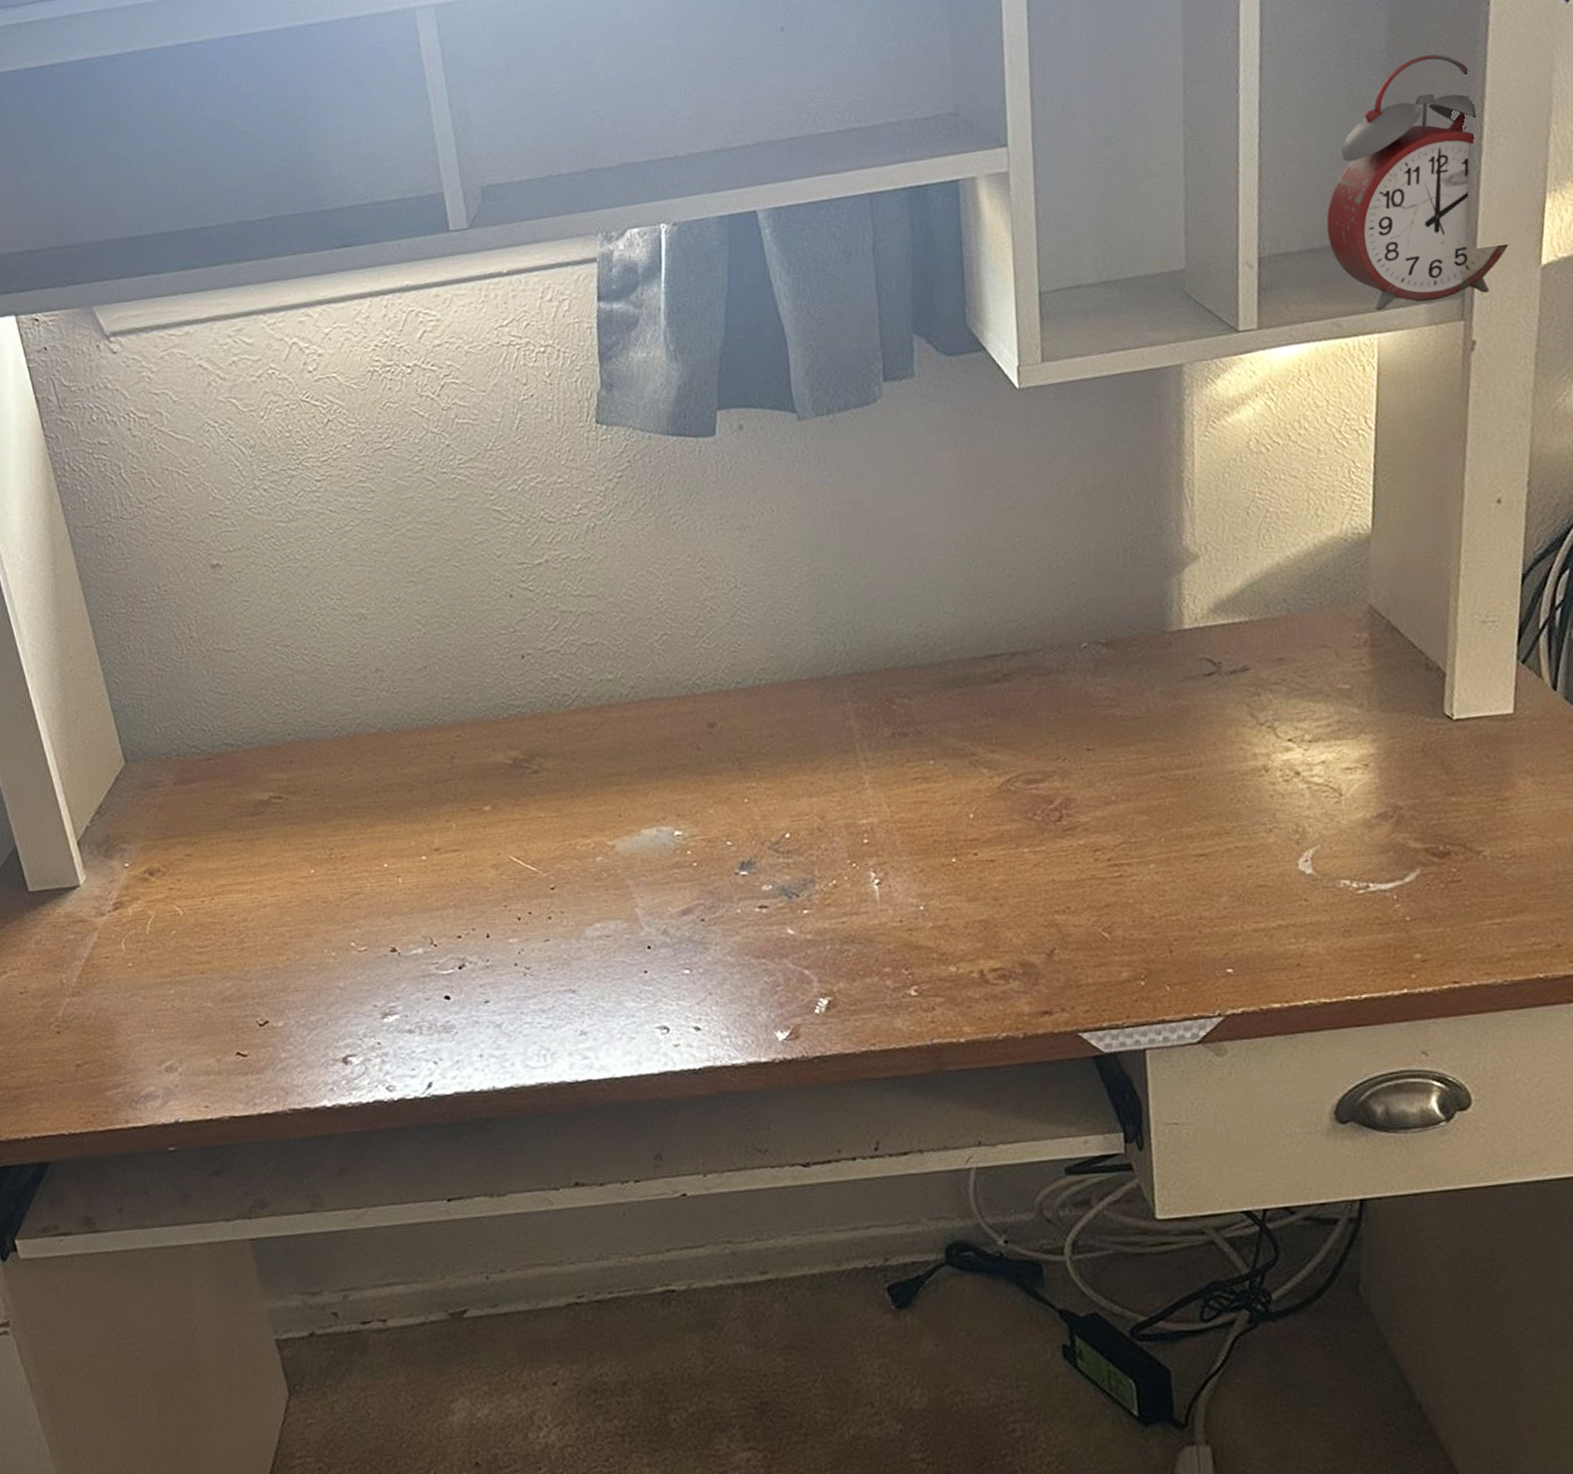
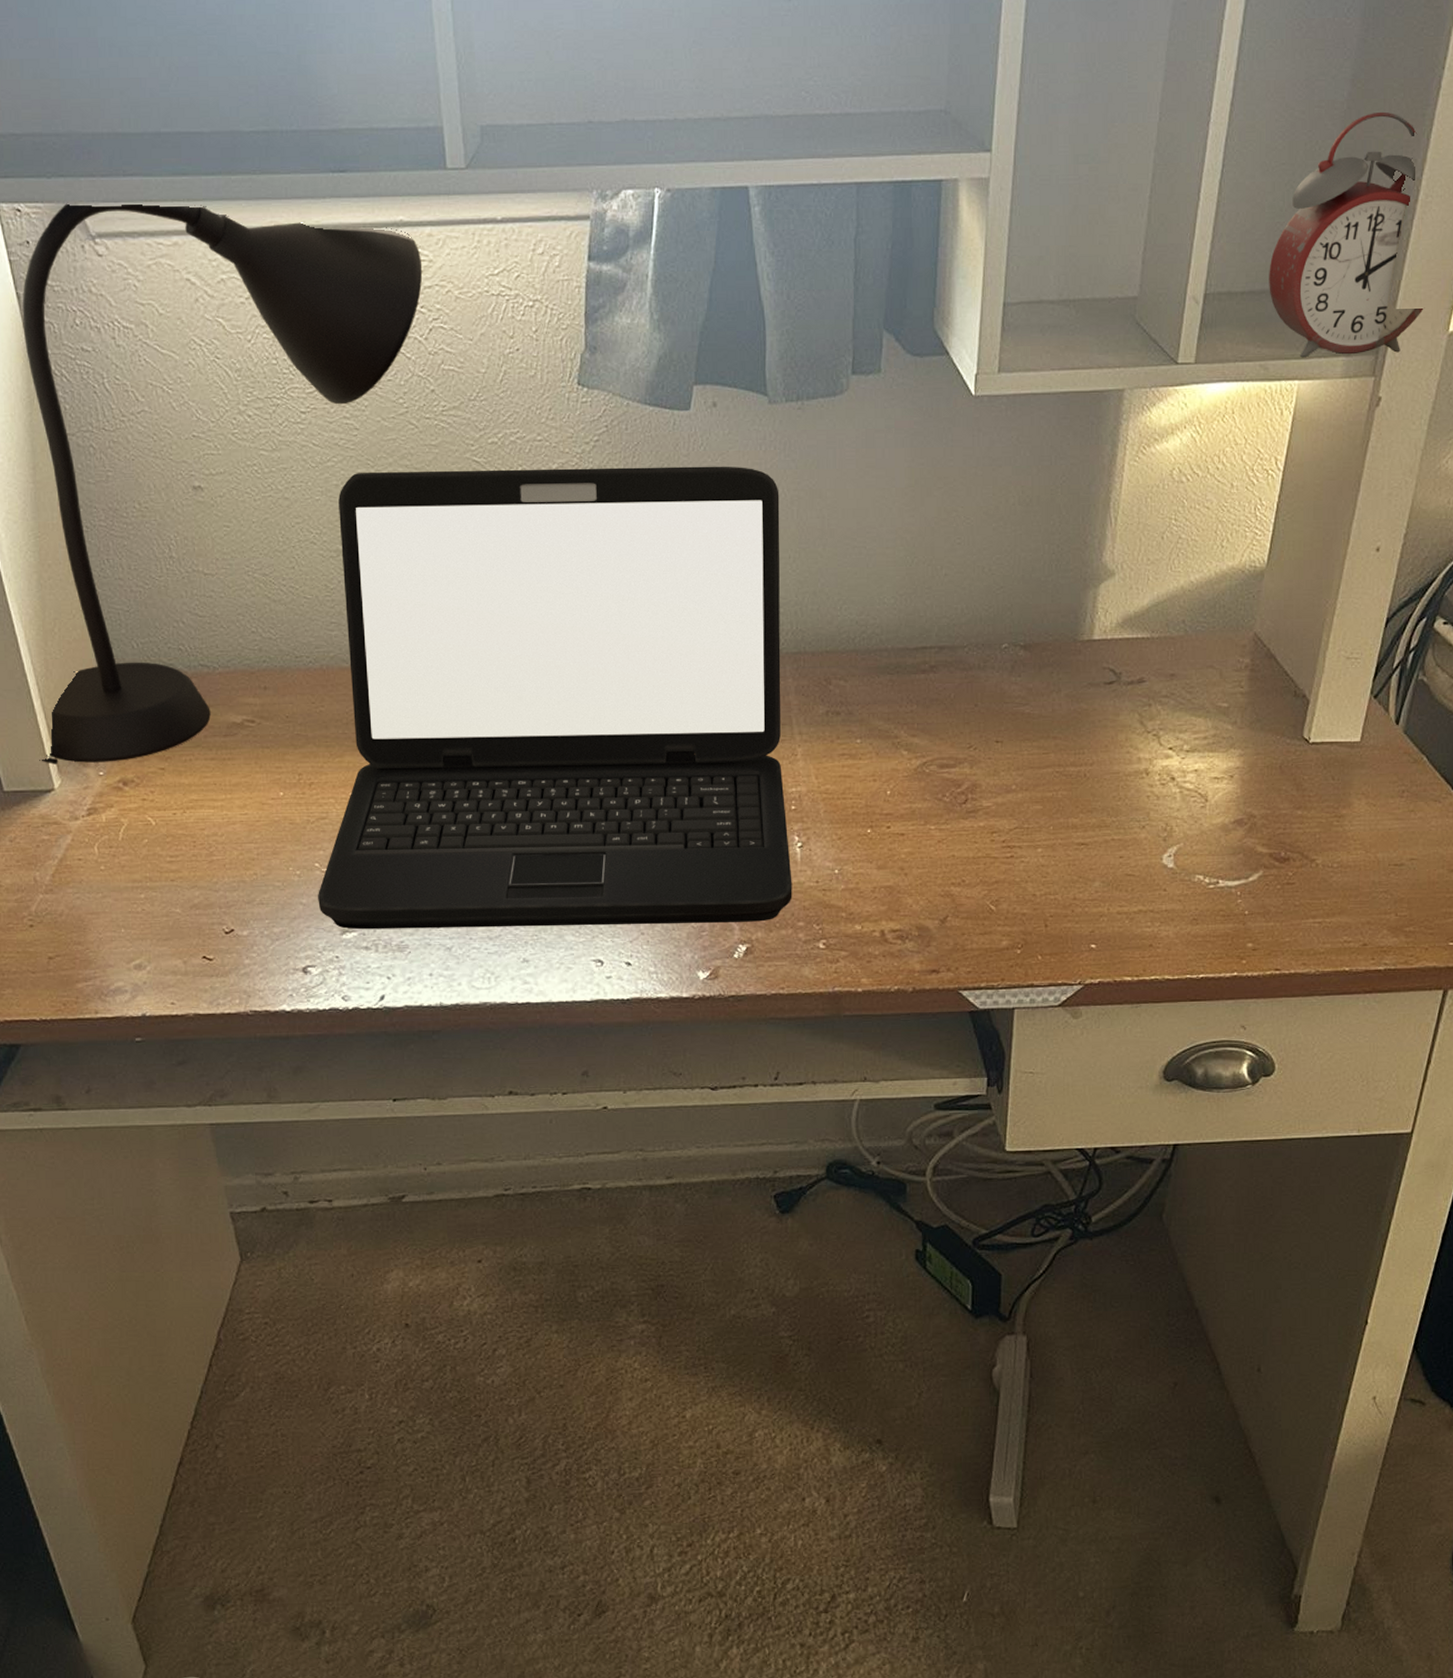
desk lamp: none [41,293,432,860] -> present [22,202,423,764]
laptop: none [355,487,875,1012] -> present [318,466,792,930]

